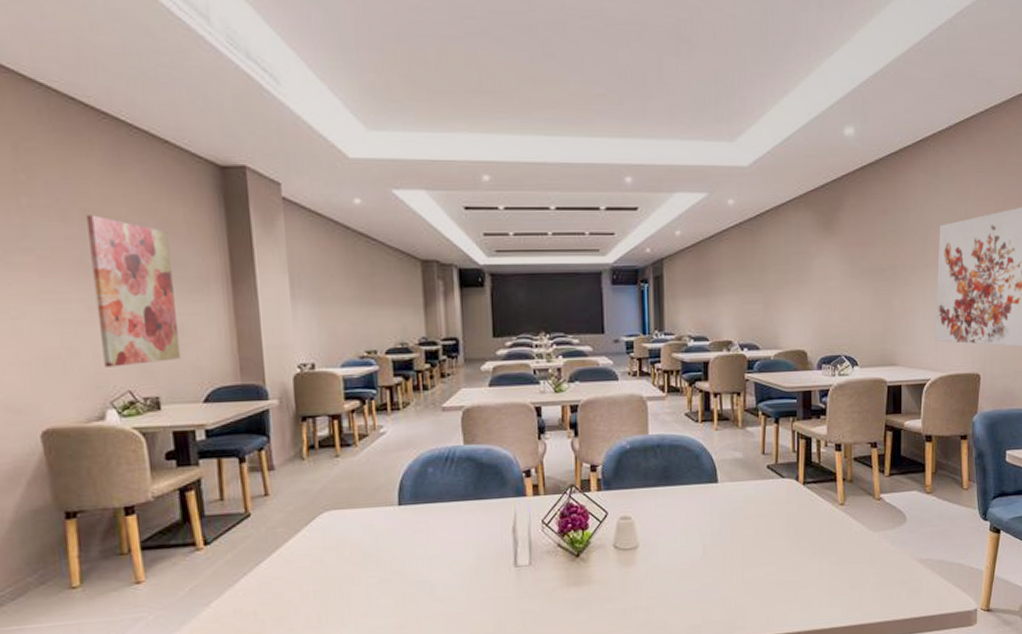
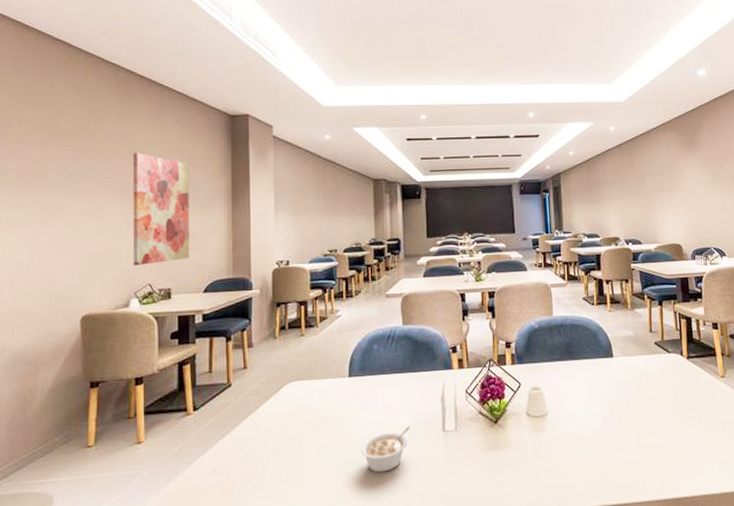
legume: none [415,561,477,613] -> present [360,426,411,473]

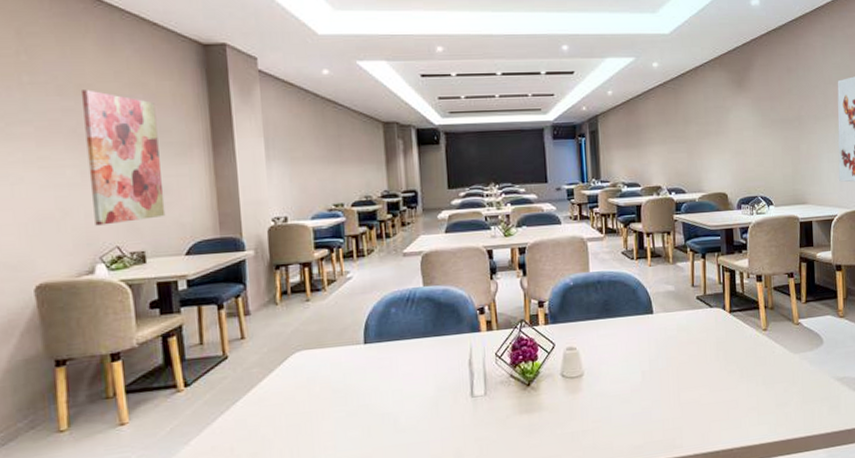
legume: present [360,426,411,473] -> none [380,393,436,443]

